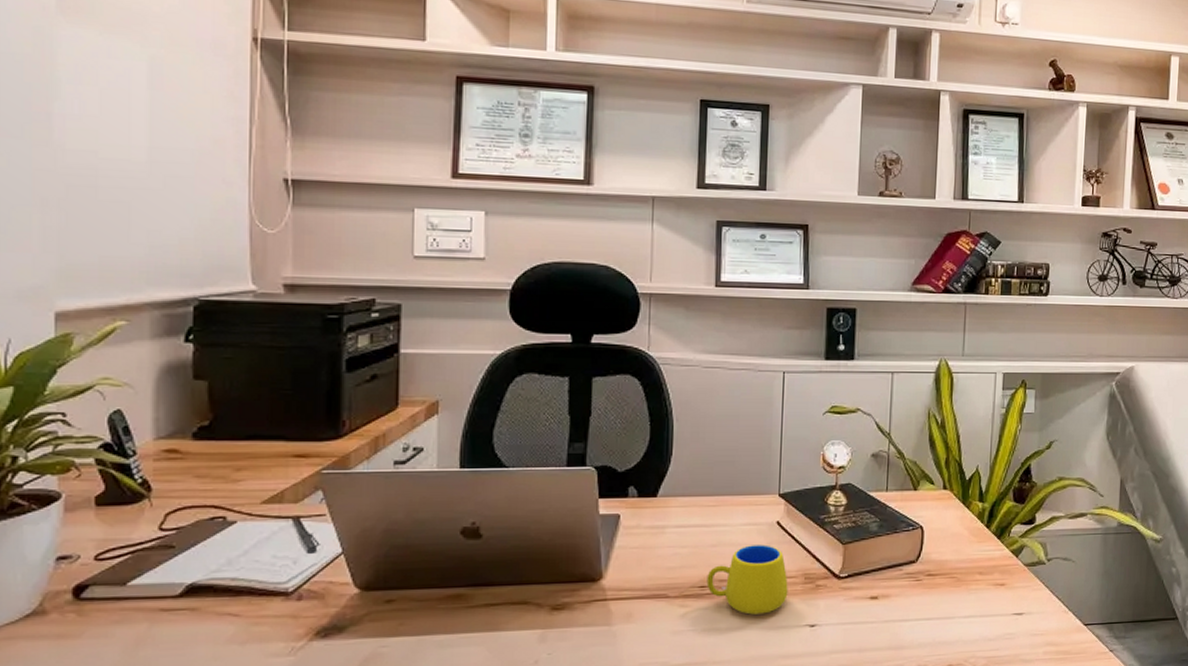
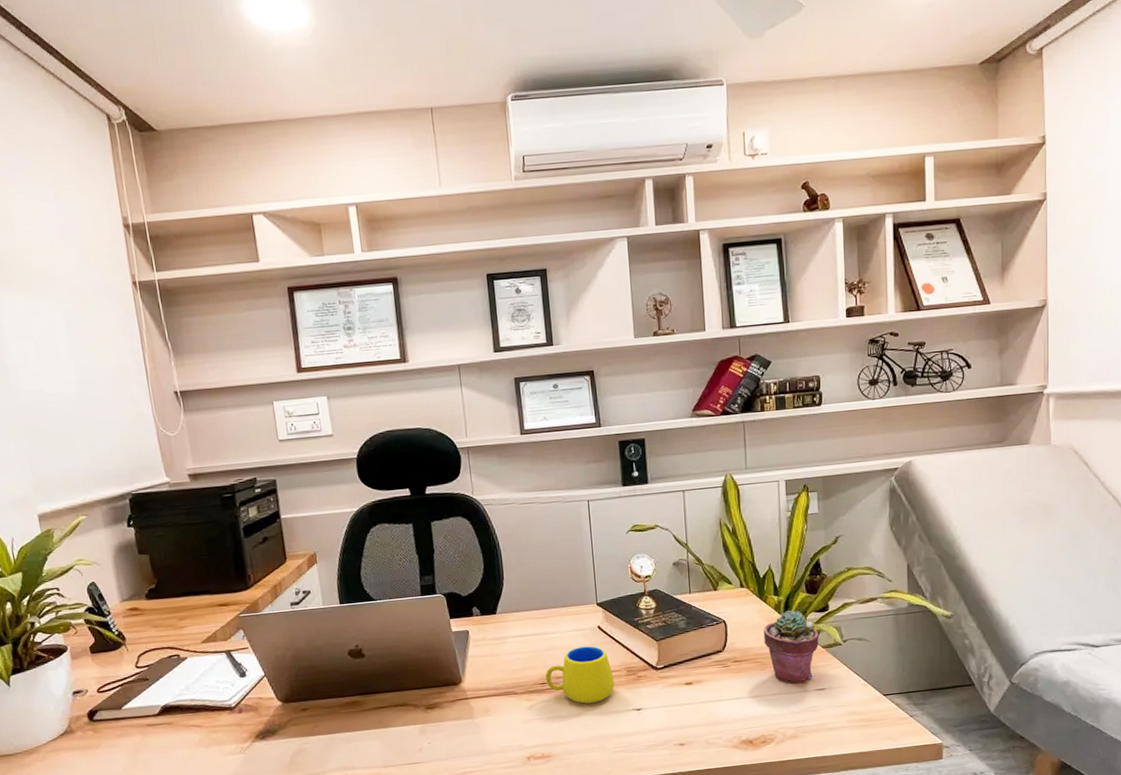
potted succulent: none [962,520,1022,605] -> present [763,610,819,684]

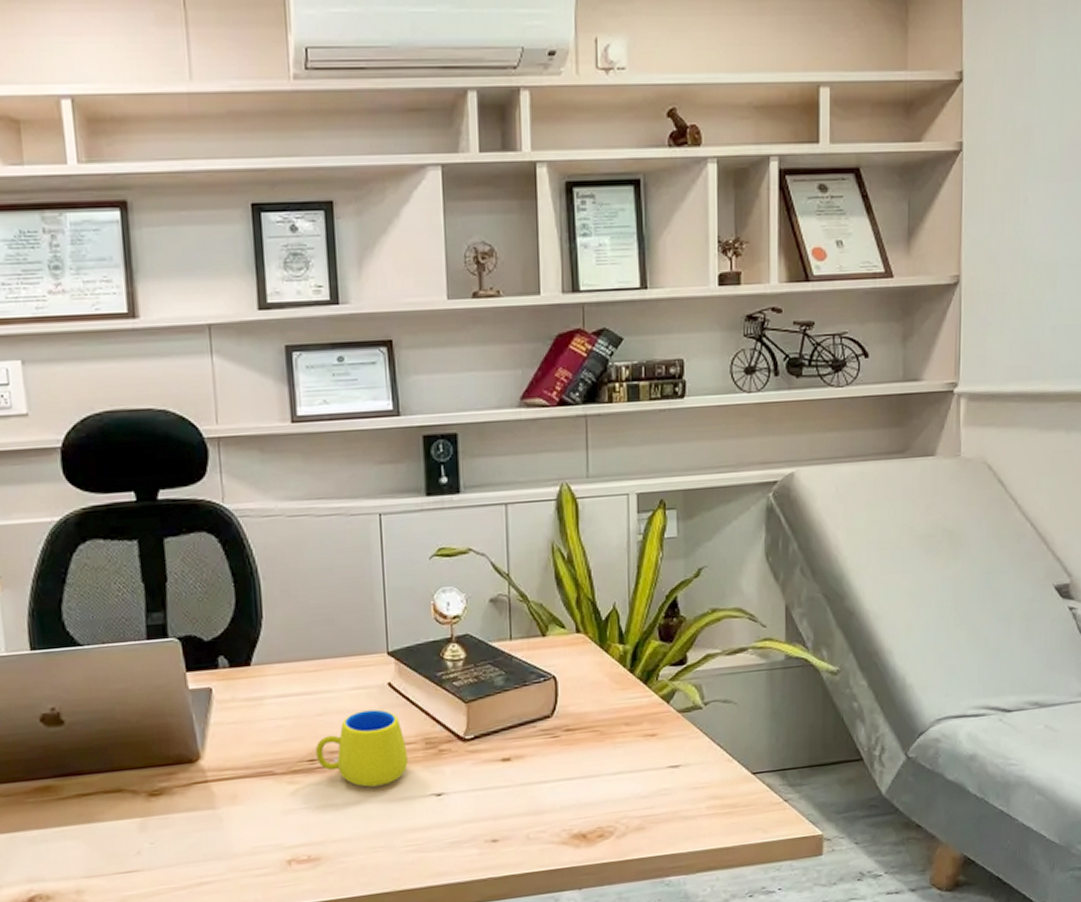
potted succulent: present [763,610,819,684] -> none [604,663,674,759]

